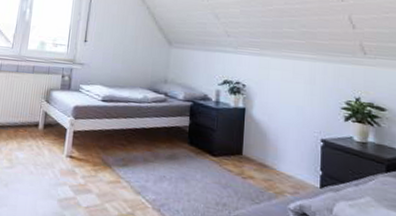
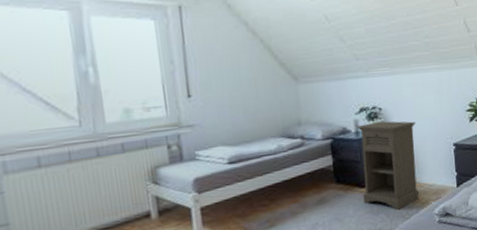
nightstand: none [212,96,280,191] -> present [356,121,419,210]

